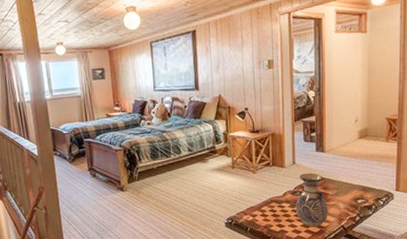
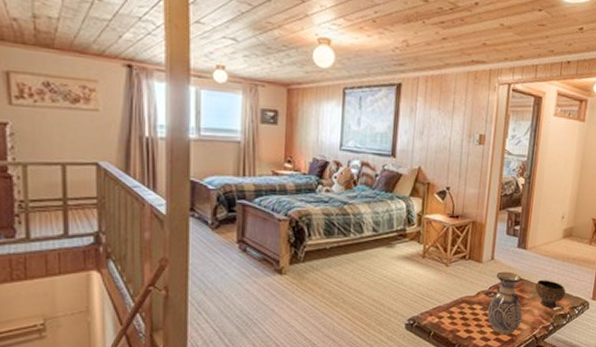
bowl: none [338,177,368,202] -> present [535,280,566,309]

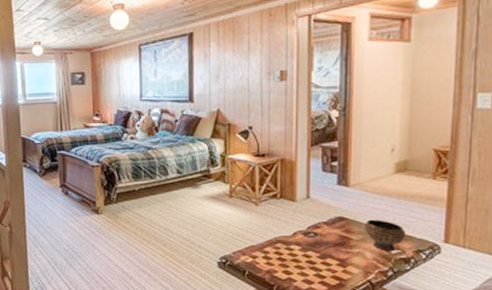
vase: present [487,271,523,335] -> none [307,210,351,279]

